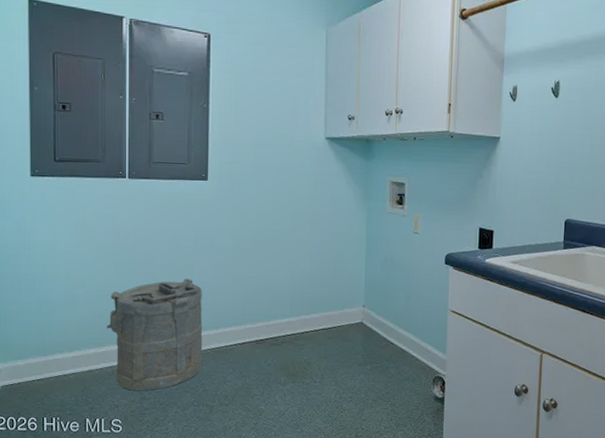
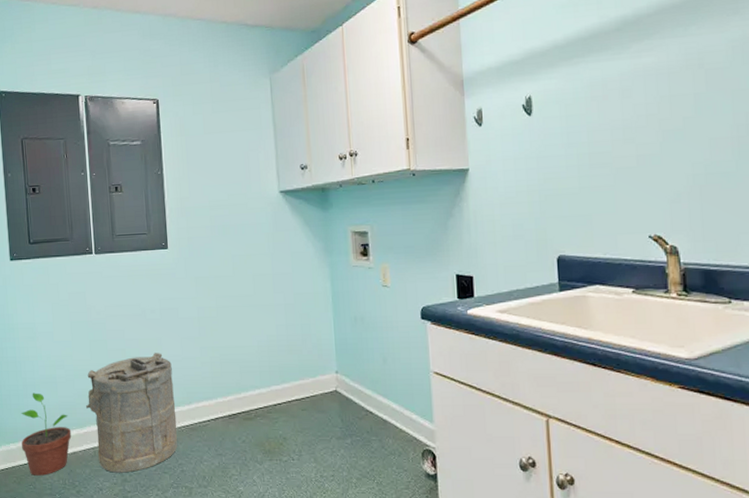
potted plant: none [31,311,89,392] -> present [20,393,72,476]

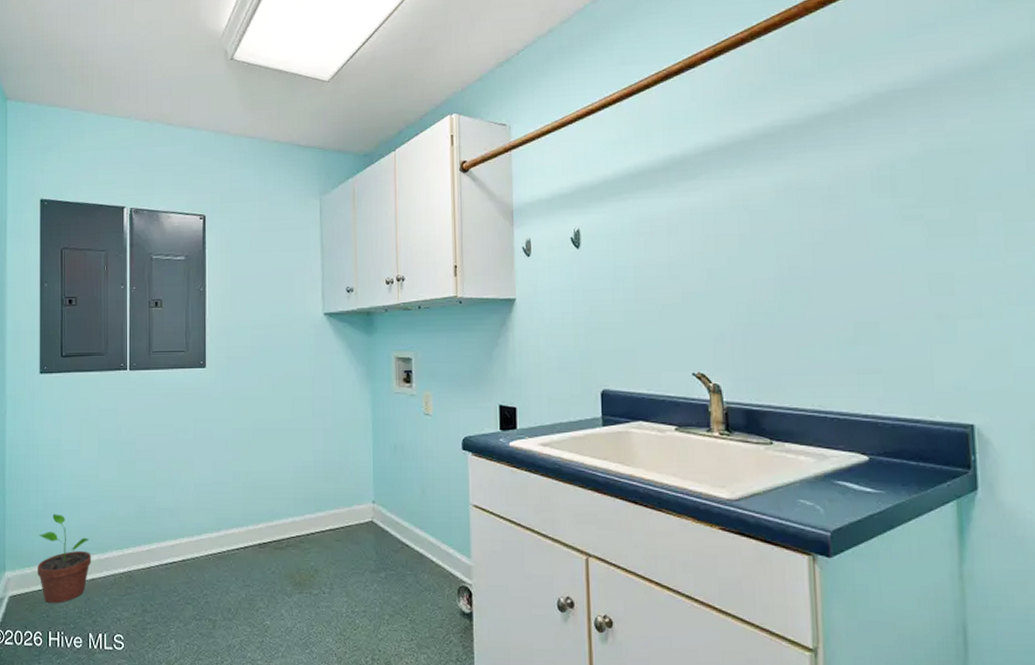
laundry hamper: present [86,353,178,473] -> none [109,476,204,603]

